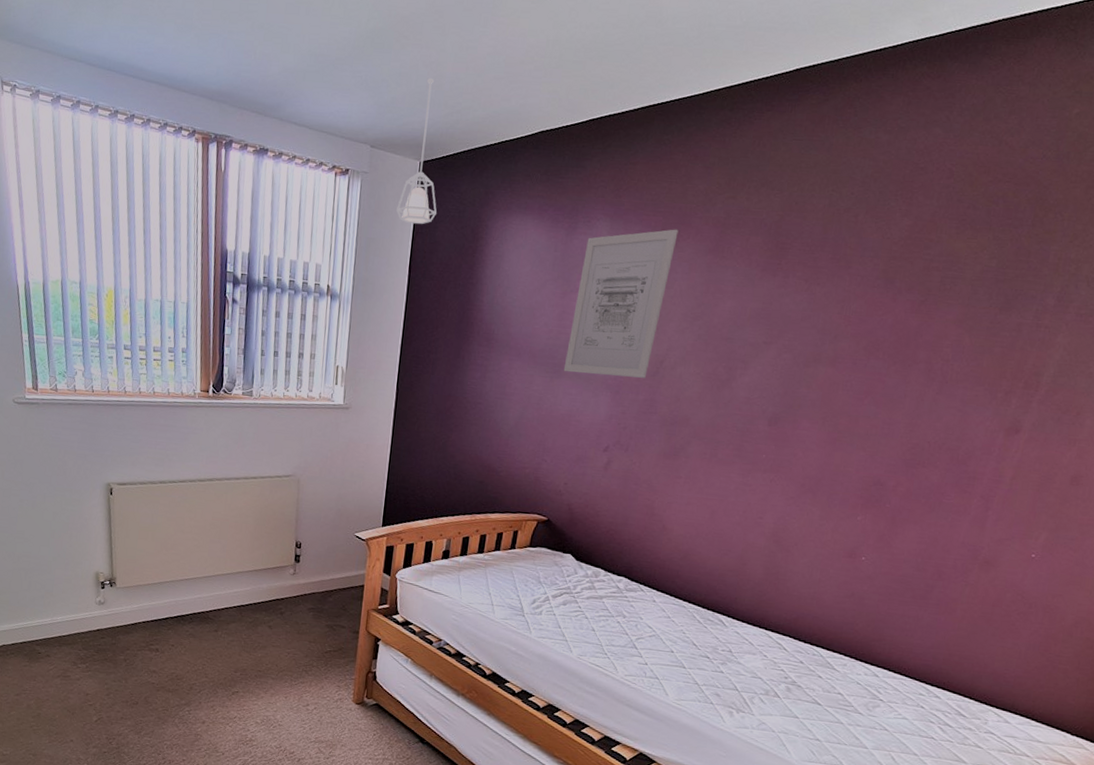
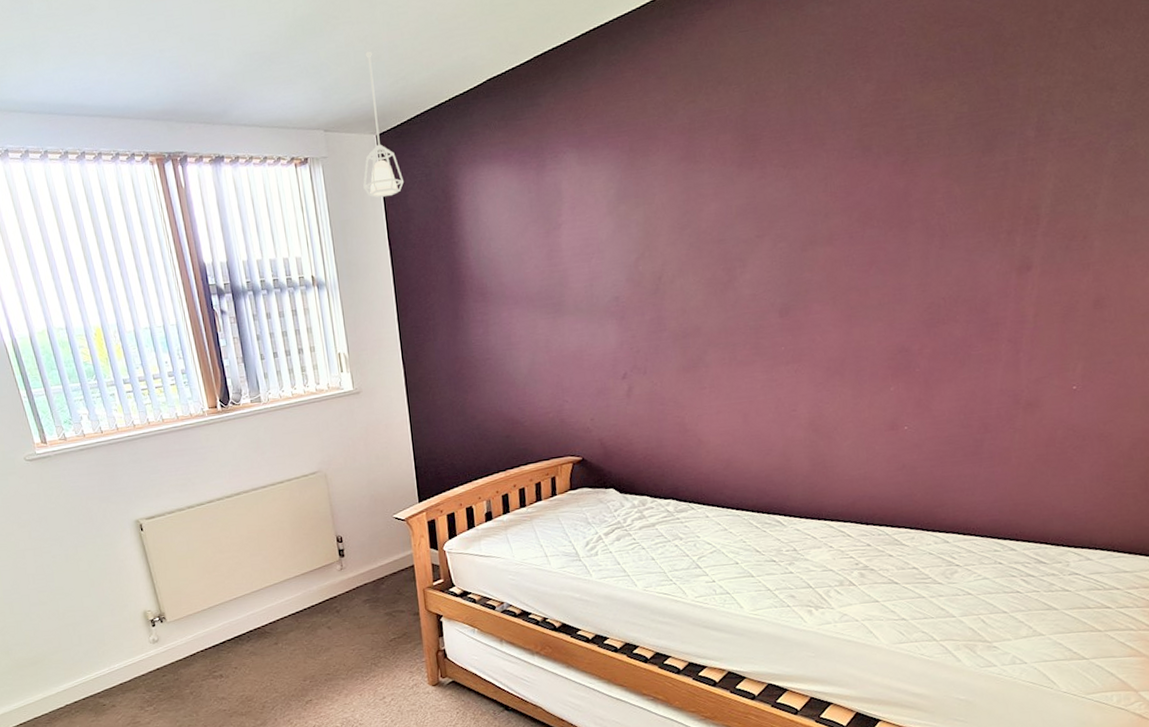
wall art: present [563,229,679,378] -> none [558,144,648,309]

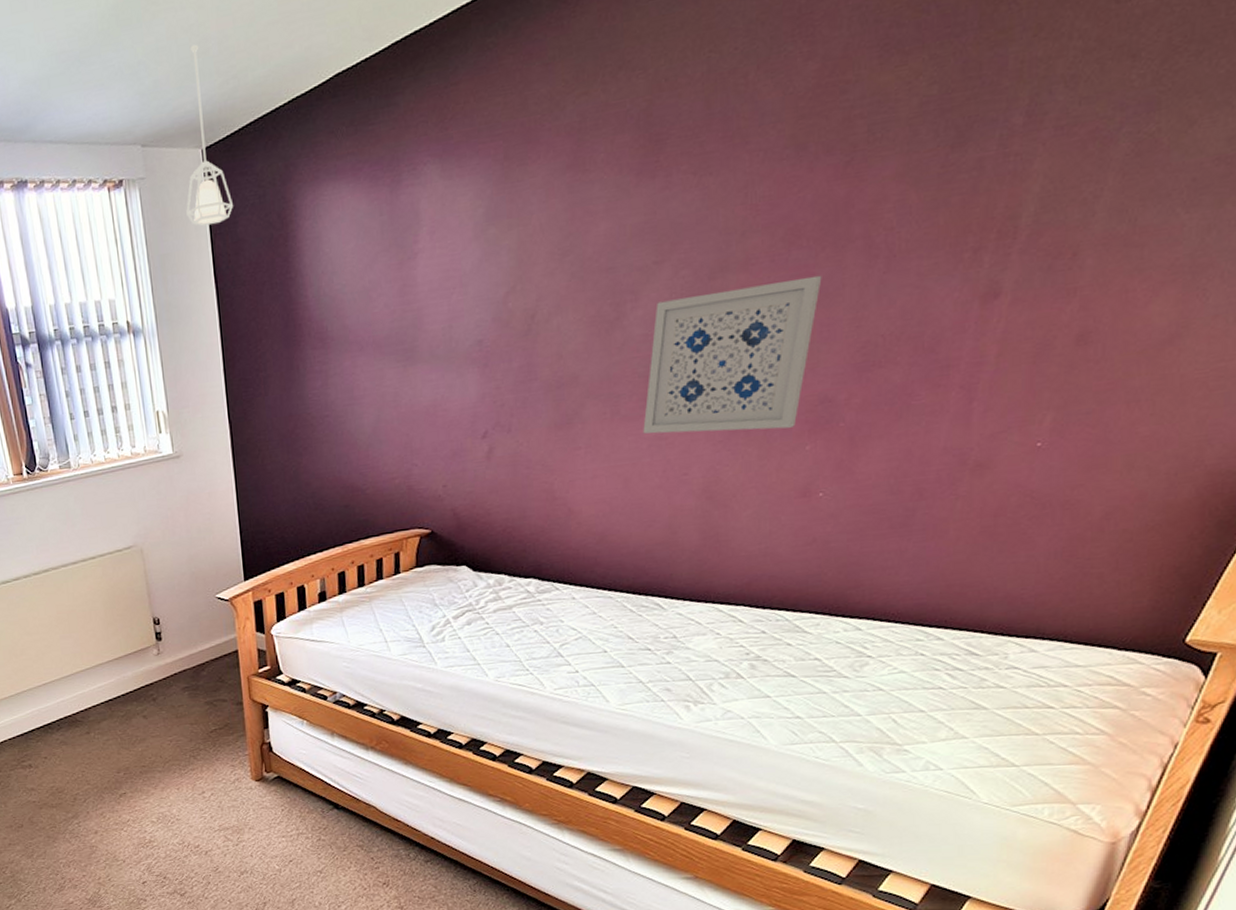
wall art: none [756,249,892,377] -> present [643,275,822,434]

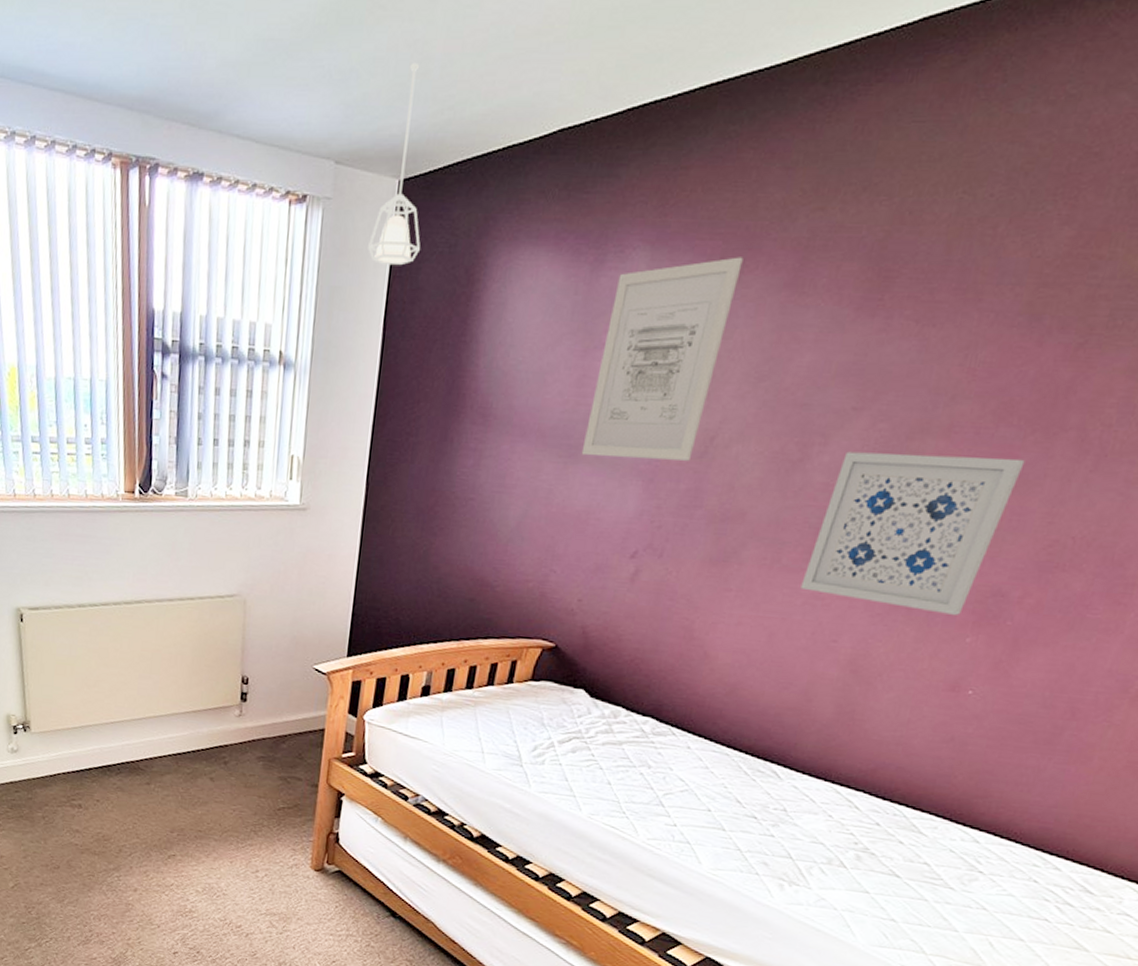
wall art: none [416,150,525,356] -> present [581,257,744,461]

